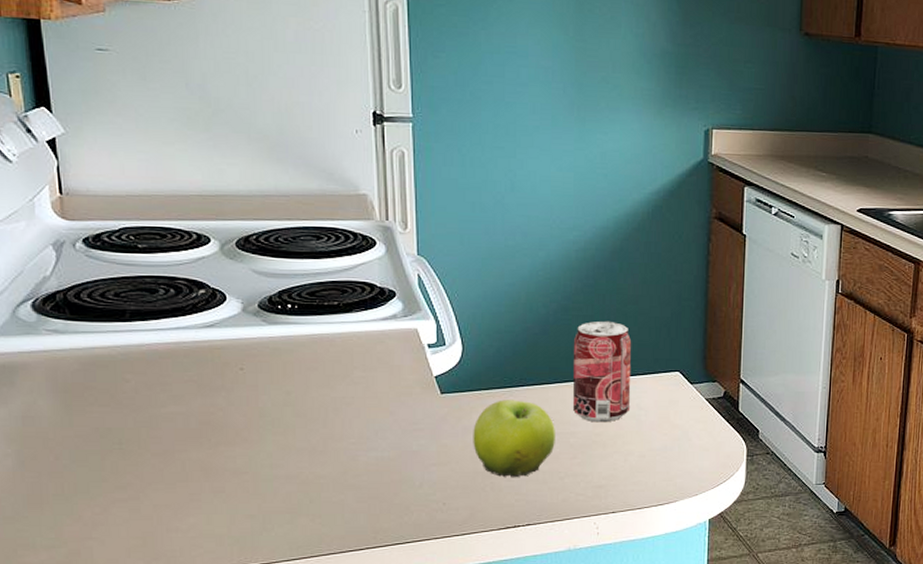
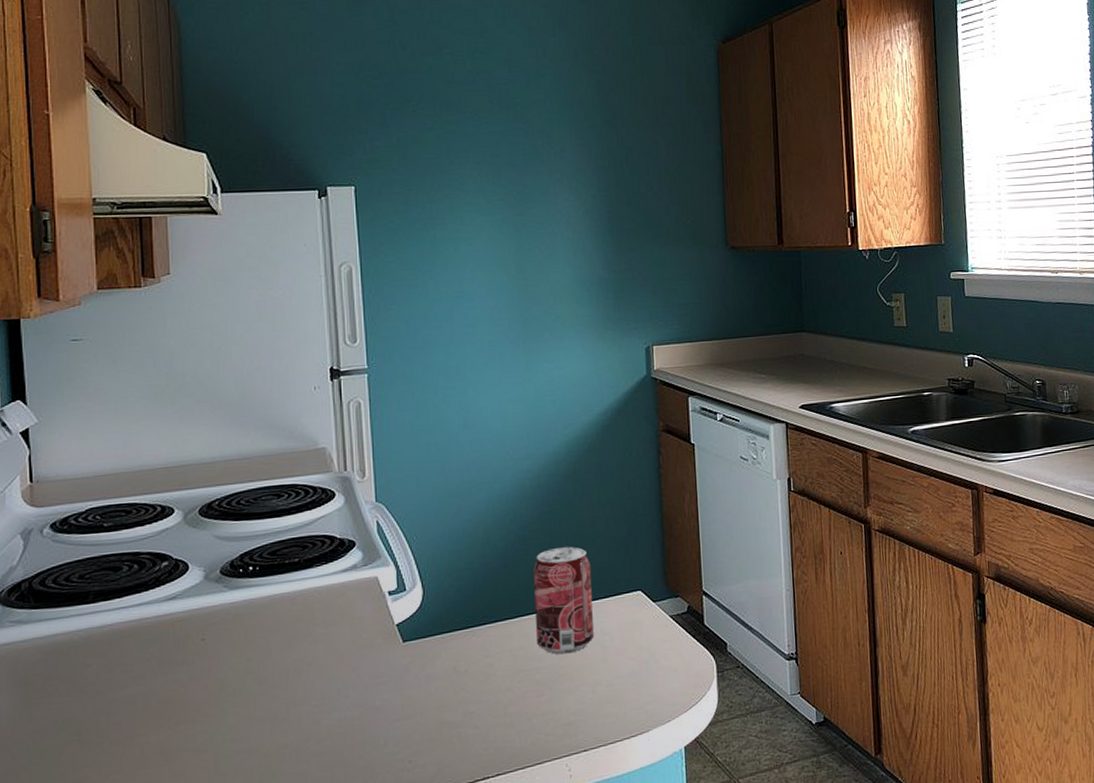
fruit: present [473,400,555,478] -> none [436,639,521,725]

